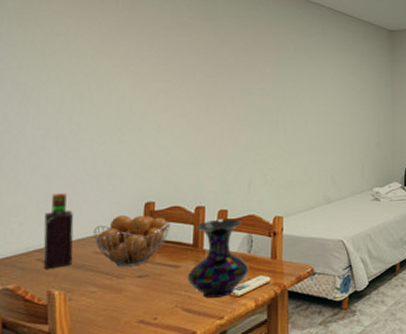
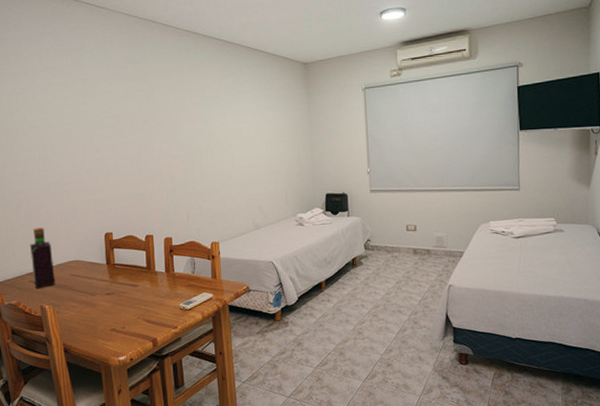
fruit basket: present [93,215,170,267] -> none [68,244,127,286]
vase: present [187,218,249,298] -> none [144,245,194,311]

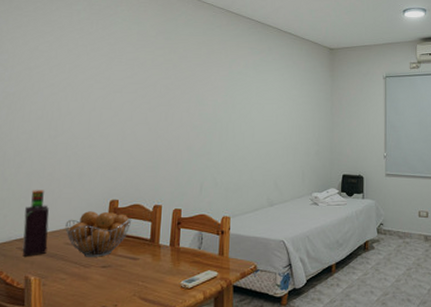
fruit basket: none [68,244,127,286] -> present [65,211,131,257]

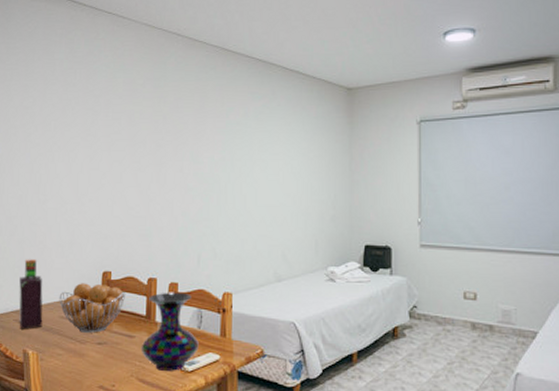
vase: none [144,217,199,289] -> present [141,292,199,371]

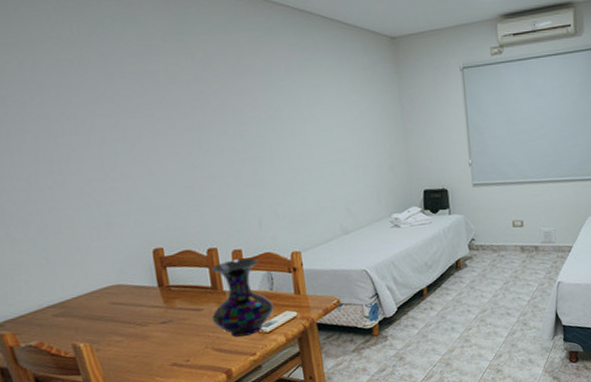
bottle: present [19,259,43,329] -> none [49,247,91,324]
fruit basket: present [59,283,125,333] -> none [104,262,185,315]

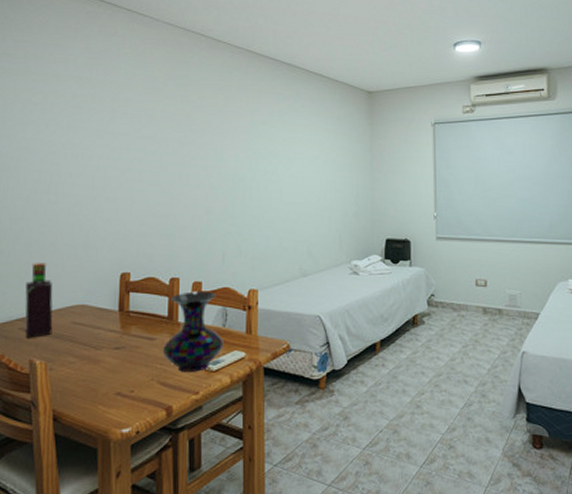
bottle: none [49,247,91,324] -> present [24,263,53,338]

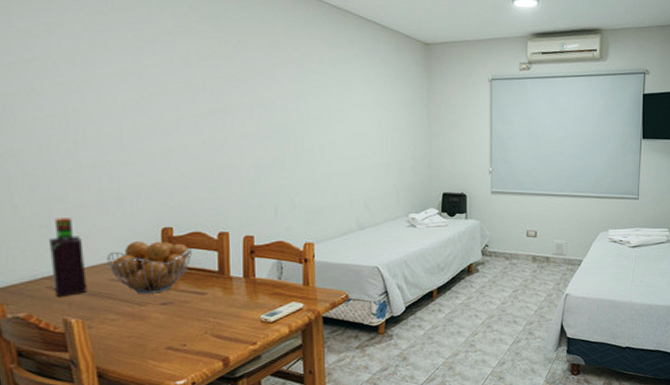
fruit basket: none [71,286,145,338] -> present [107,241,192,294]
vase: present [162,291,224,372] -> none [214,245,280,325]

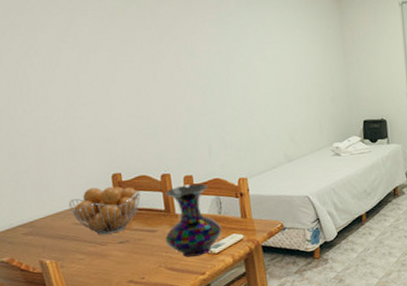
bottle: present [49,218,87,297] -> none [19,171,56,242]
vase: none [214,245,280,325] -> present [165,183,222,257]

